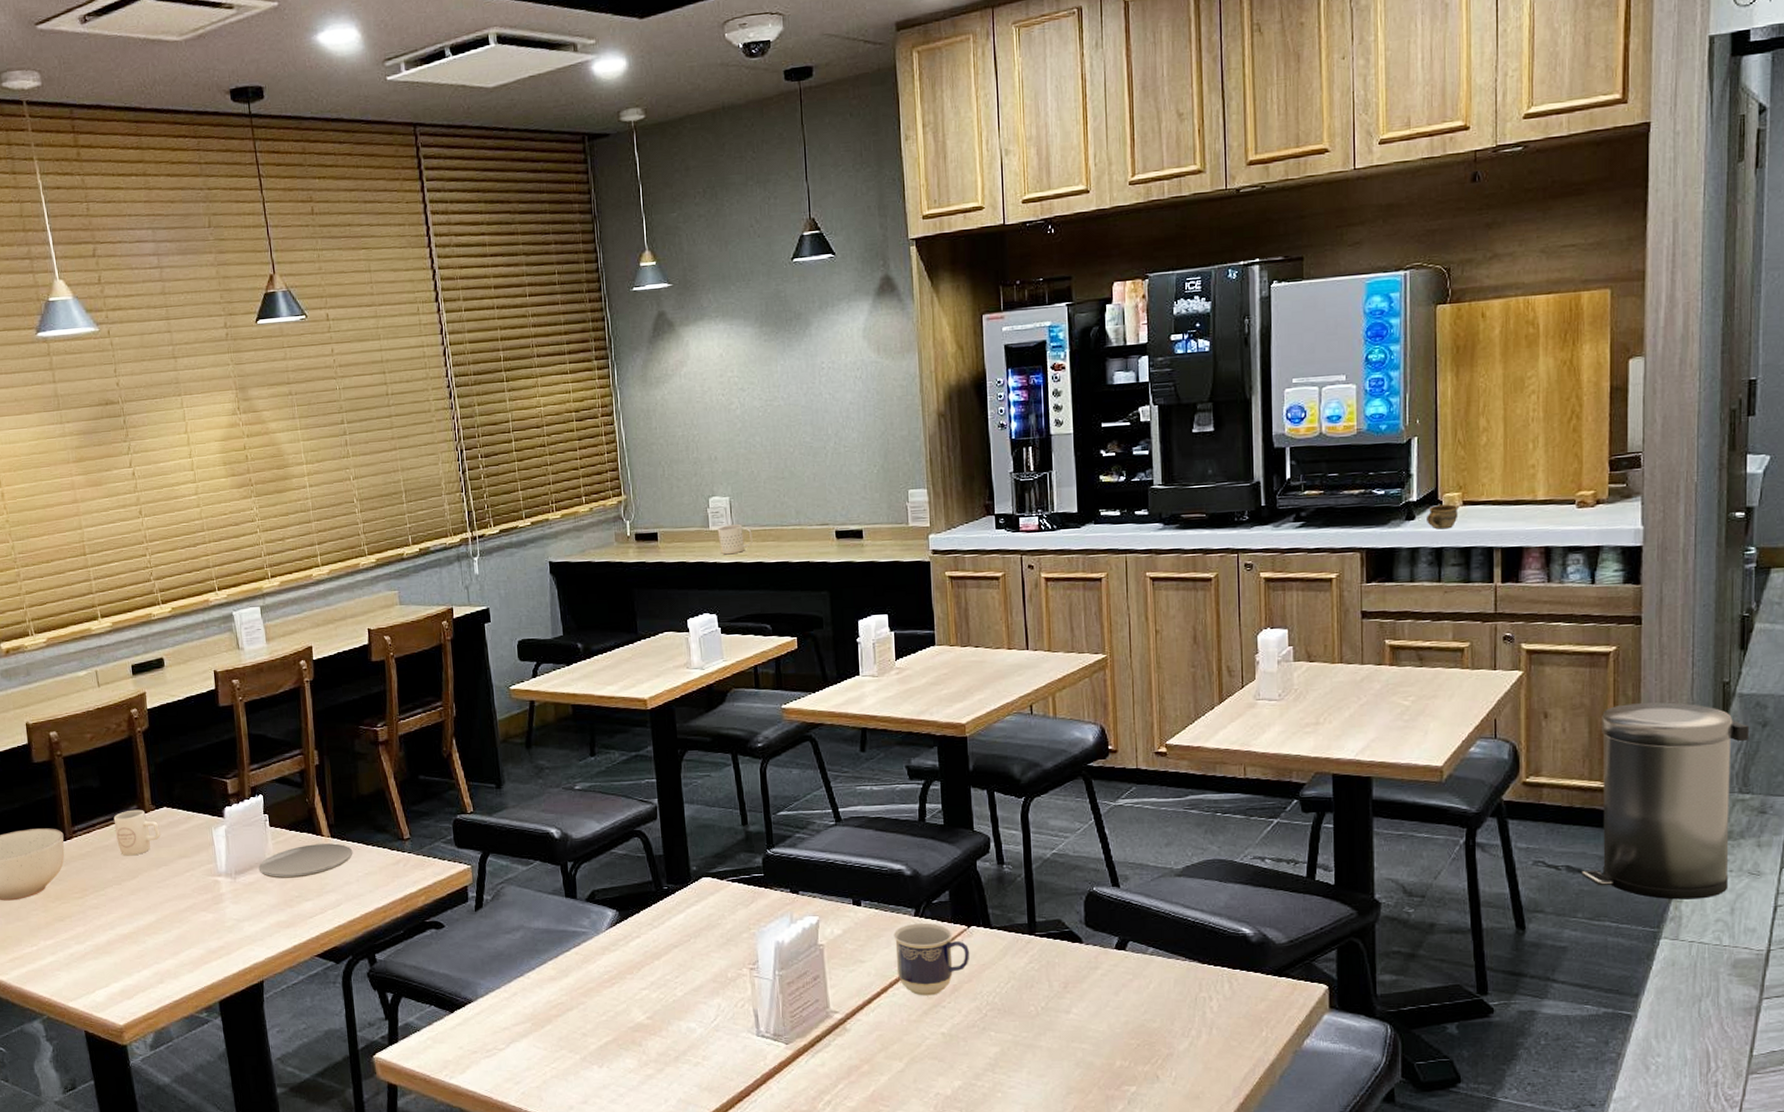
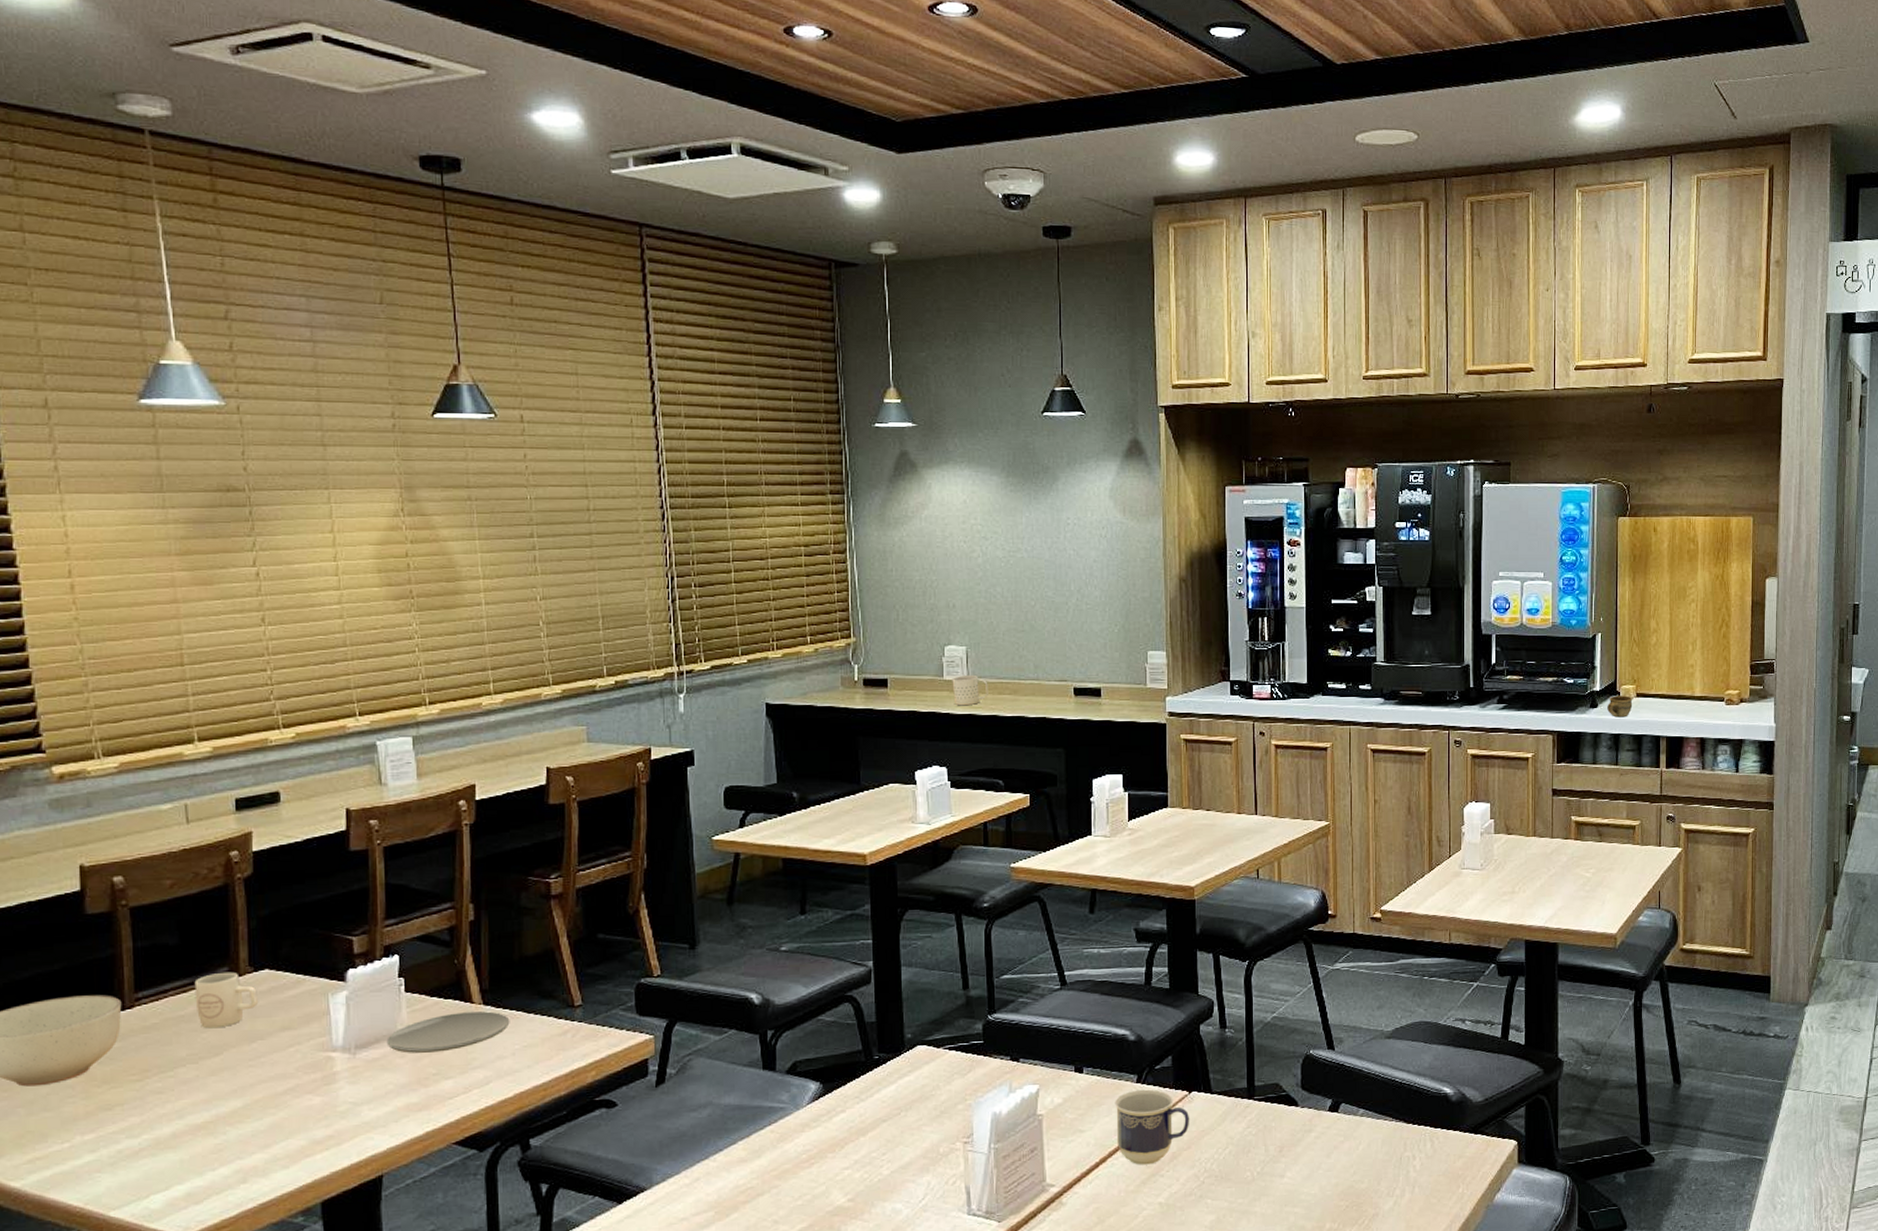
pedal bin: present [1581,702,1750,900] -> none [1725,879,1853,1054]

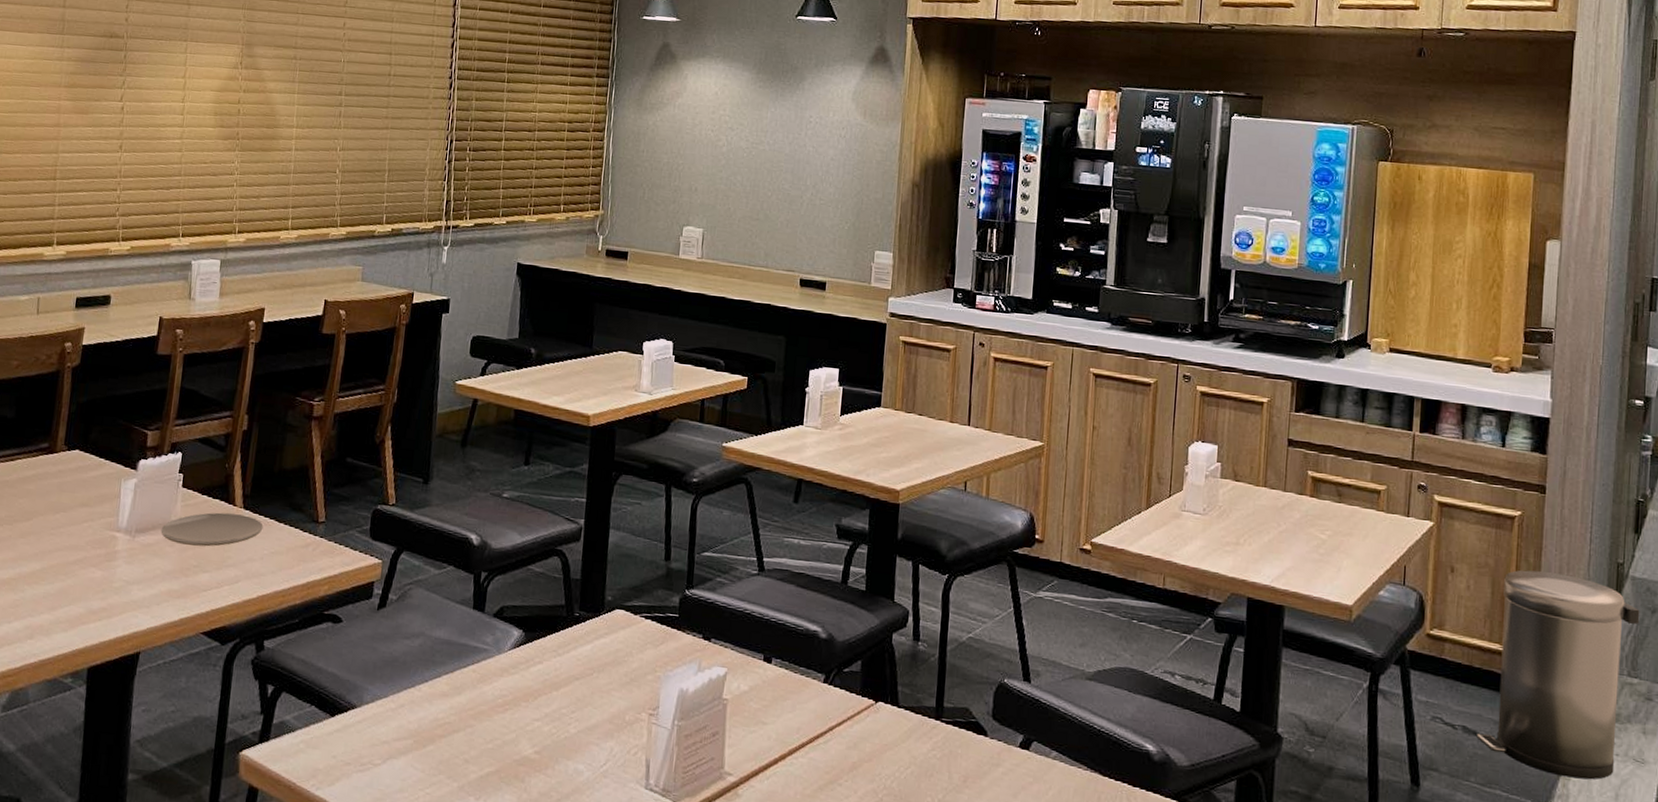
mug: present [194,971,258,1029] -> none [19,447,67,497]
mug: present [952,676,988,706] -> none [686,256,720,285]
cup: present [1115,1089,1190,1165] -> none [798,690,874,771]
cup: present [1607,695,1633,718] -> none [1355,348,1385,373]
pedal bin: none [1725,879,1853,1054] -> present [1476,570,1640,780]

